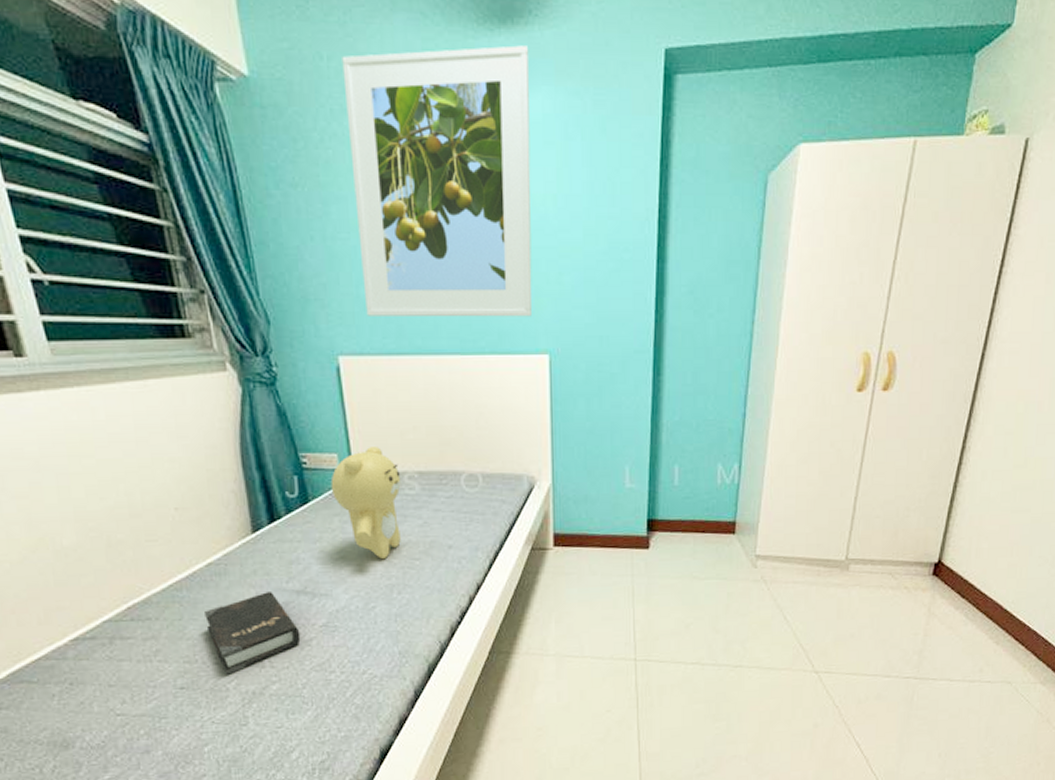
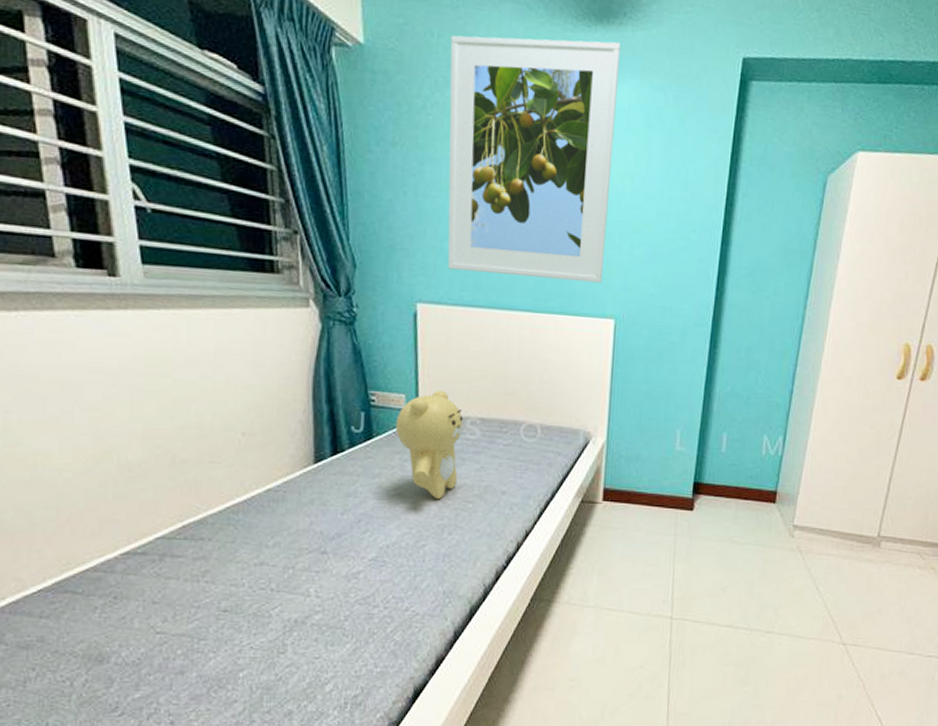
hardback book: present [205,592,301,675] -> none [258,522,349,601]

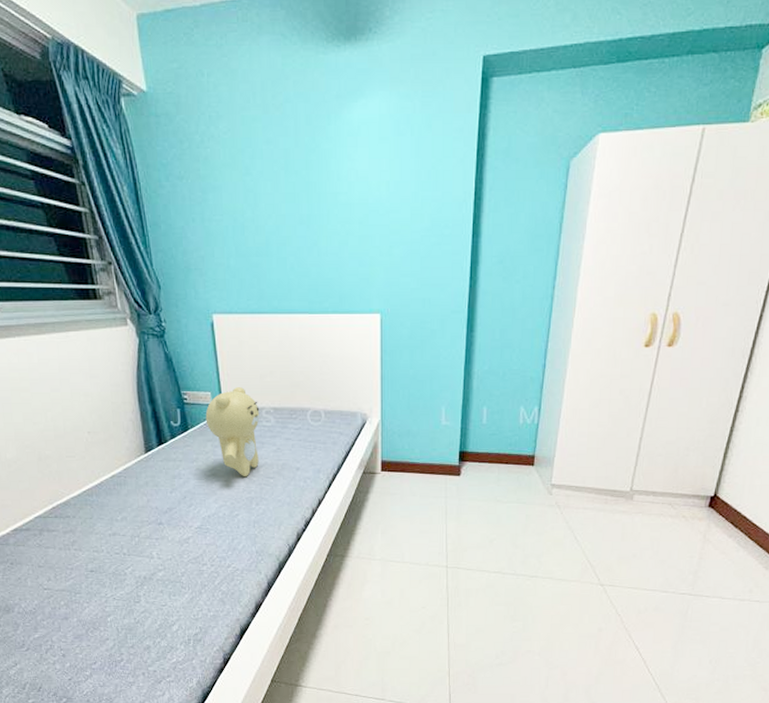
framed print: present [447,35,621,283] -> none [219,58,369,283]

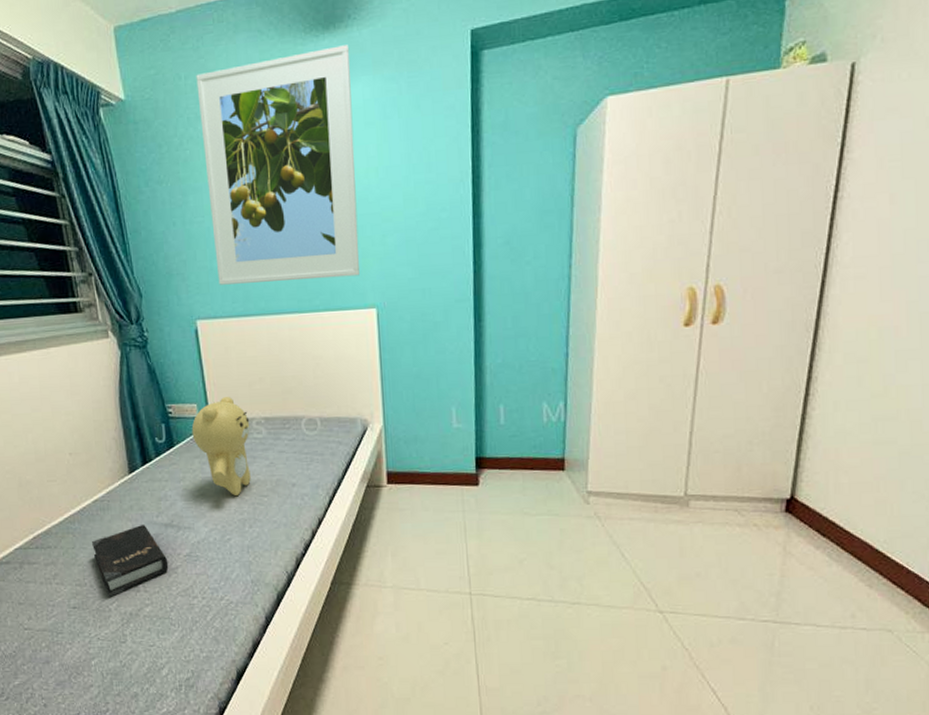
hardback book: none [109,500,181,563] -> present [92,525,169,597]
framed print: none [219,58,369,283] -> present [196,45,360,285]

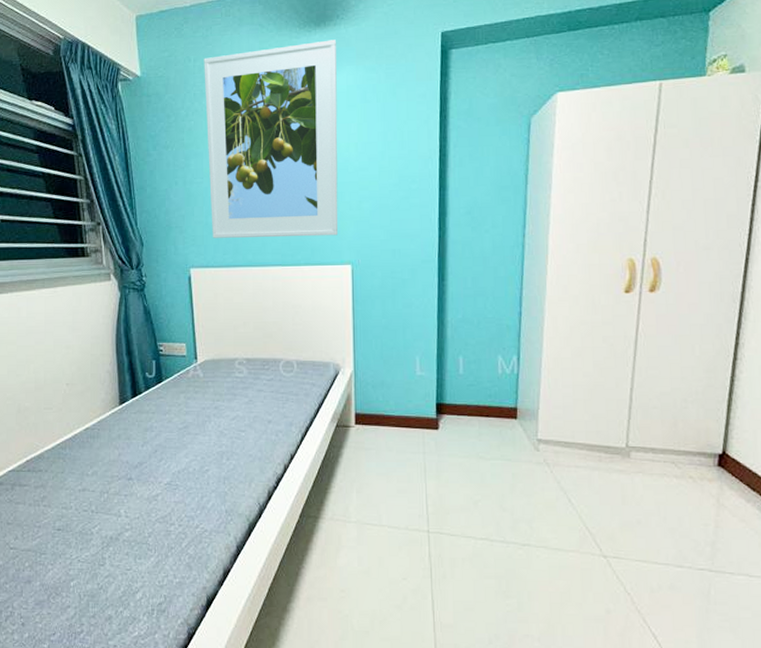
hardback book: present [92,525,169,597] -> none [80,453,150,521]
teddy bear: present [191,397,251,496] -> none [179,338,233,429]

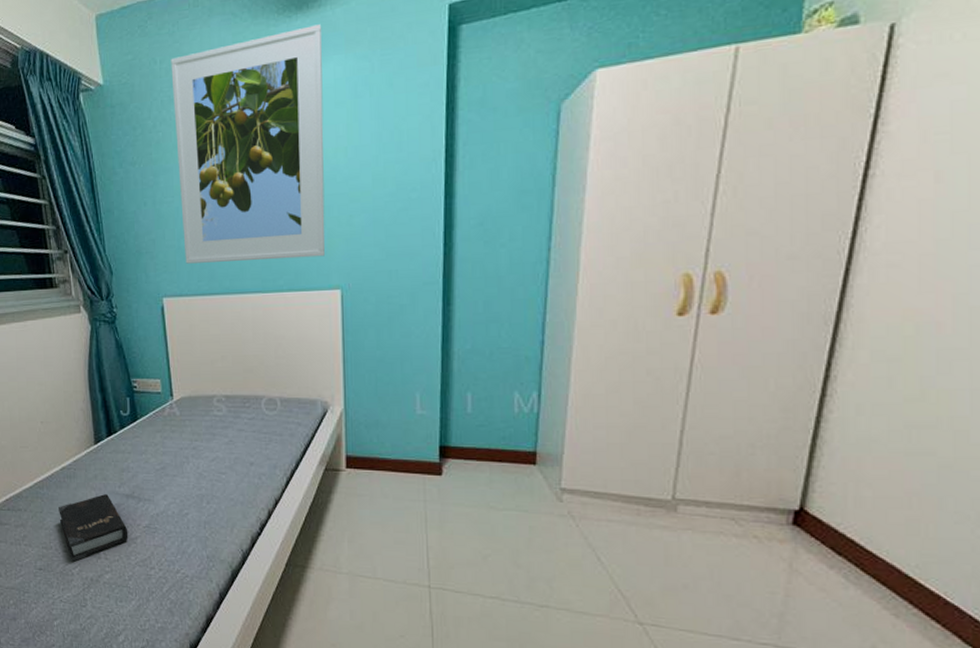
hardback book: none [80,453,150,521] -> present [59,494,129,562]

